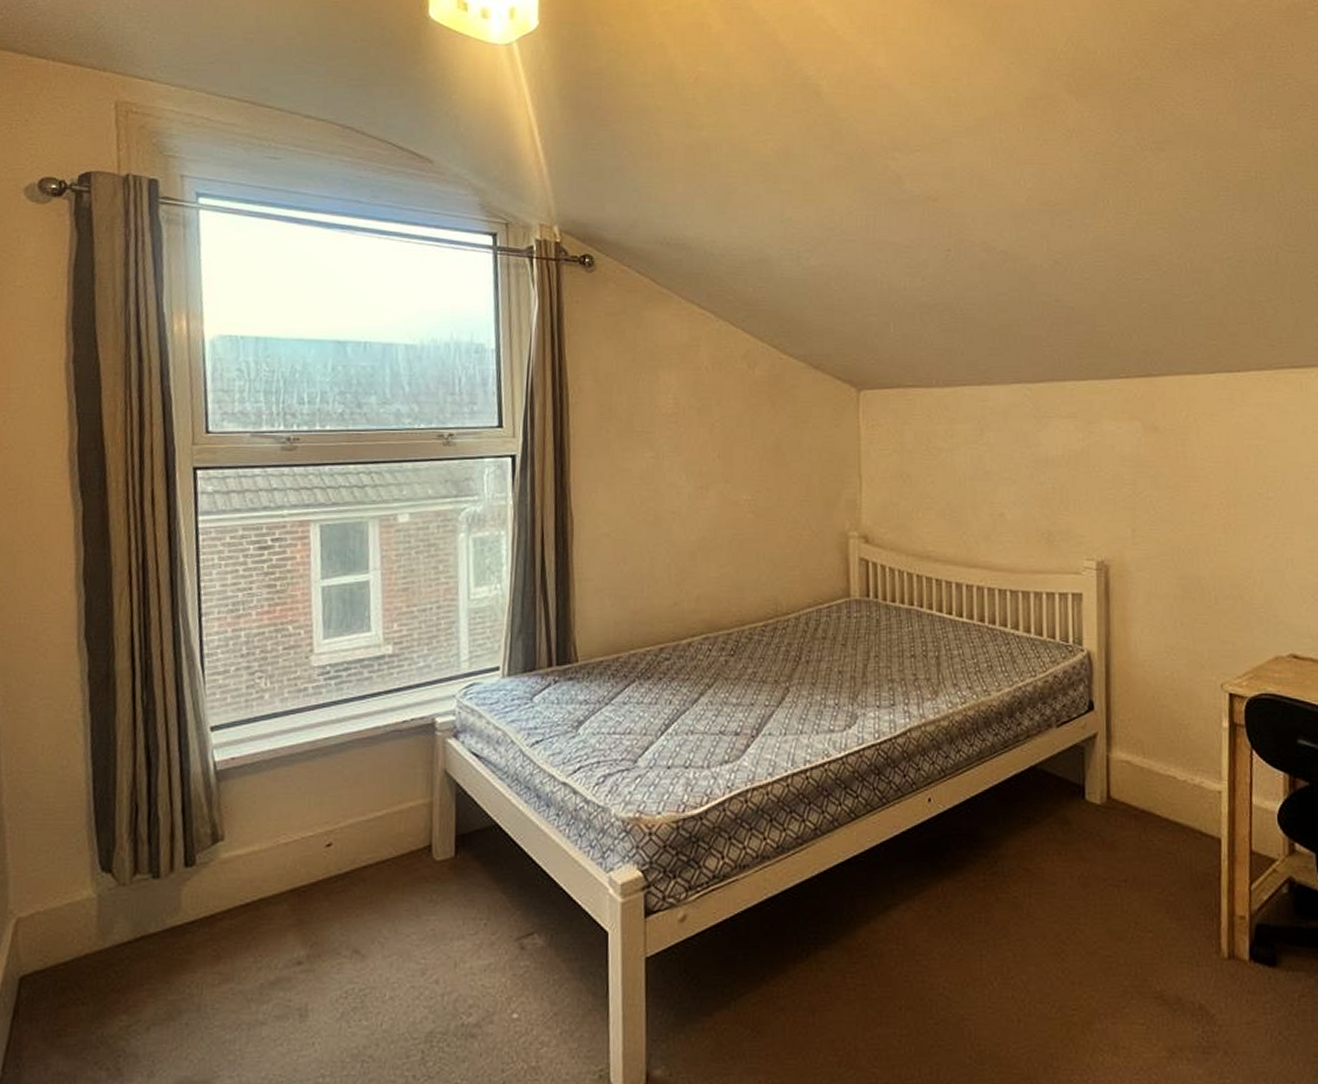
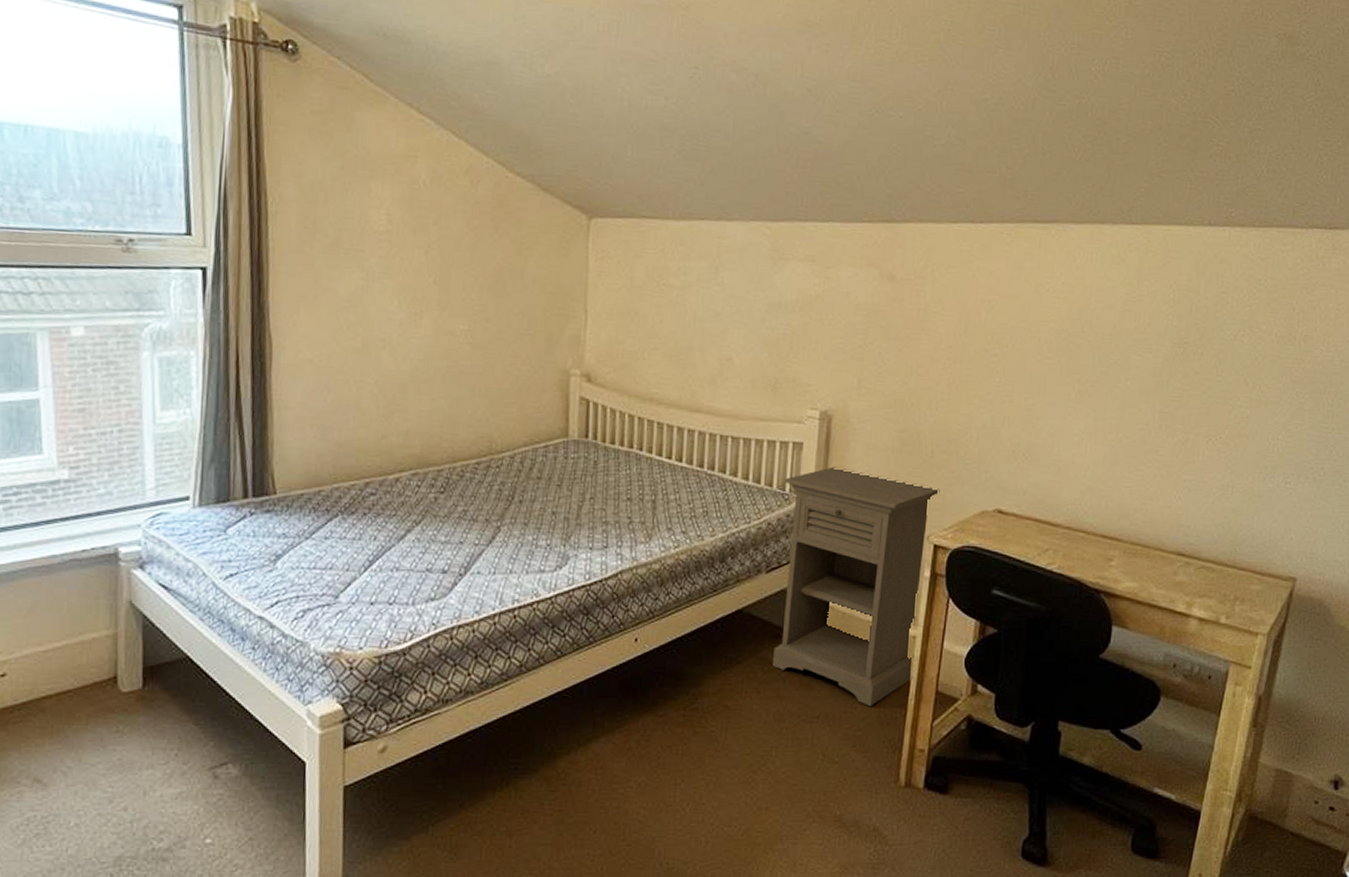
nightstand: none [1067,616,1229,868] -> present [773,466,940,706]

